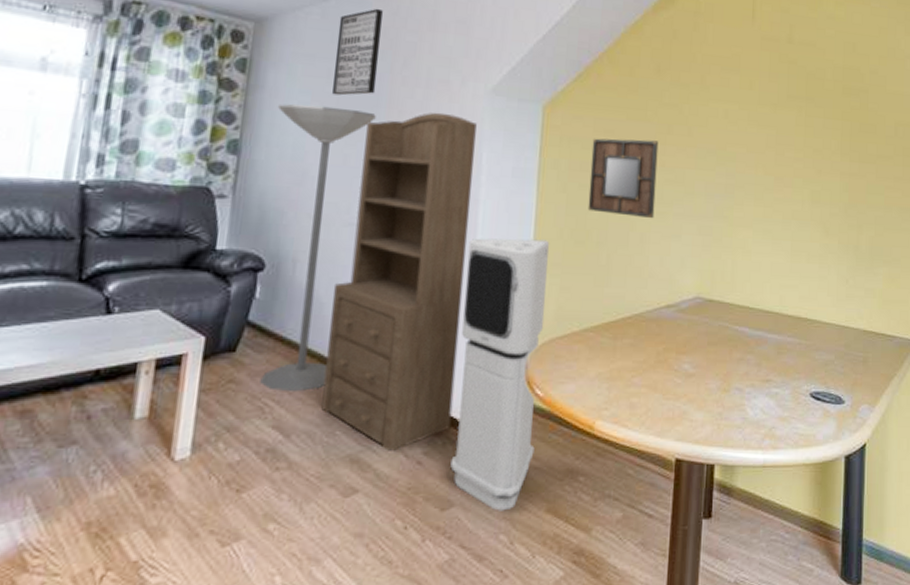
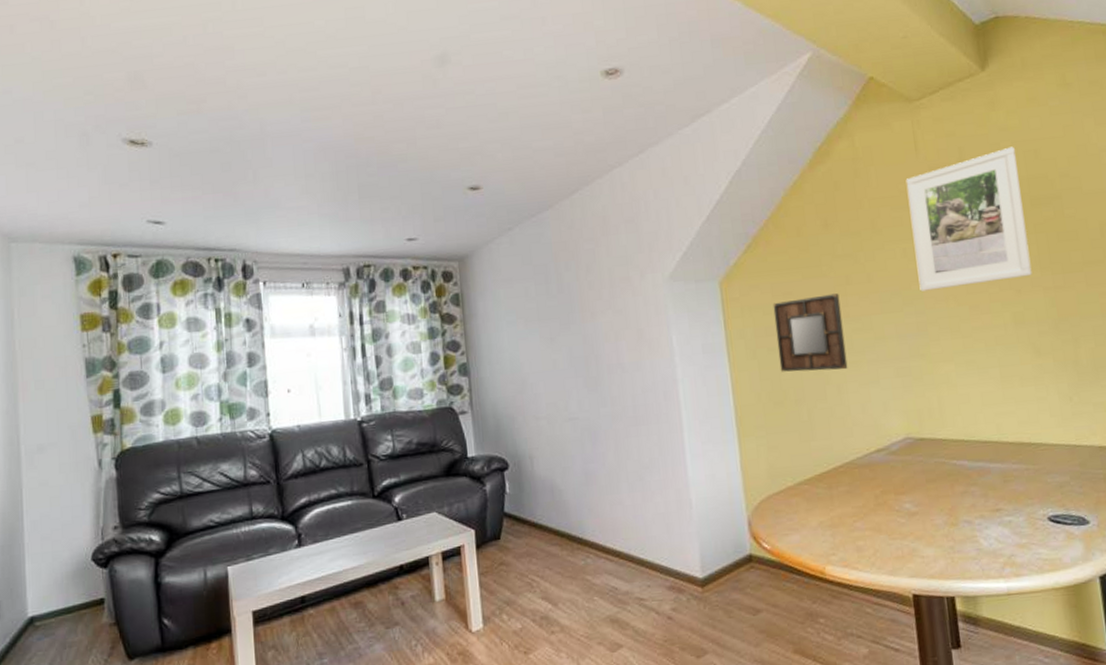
floor lamp: present [260,104,376,392] -> none [490,319,578,568]
shelving unit: present [321,112,477,453] -> none [567,307,691,611]
wall art: present [332,8,383,96] -> none [525,226,568,310]
air purifier: present [450,238,549,511] -> none [675,406,772,655]
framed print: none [734,35,837,159] -> present [905,146,1032,292]

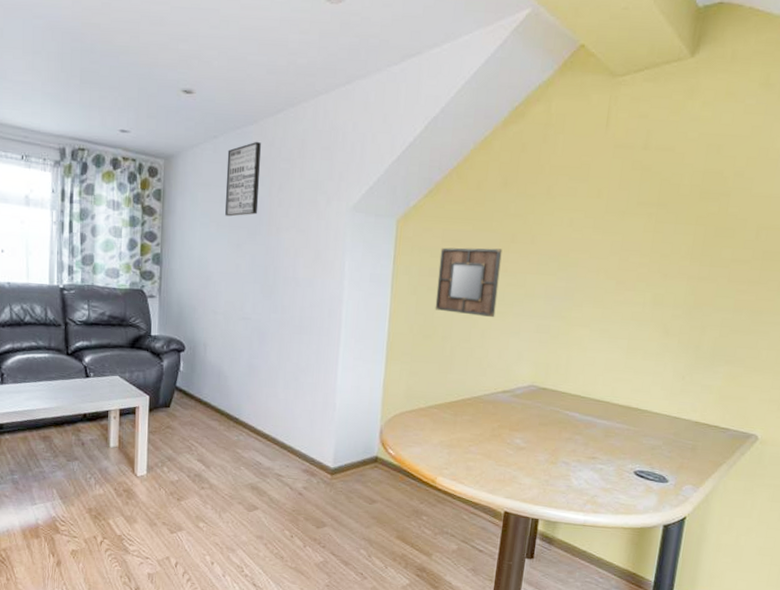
wall art: none [525,226,568,310] -> present [225,141,261,217]
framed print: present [905,146,1032,292] -> none [576,138,700,264]

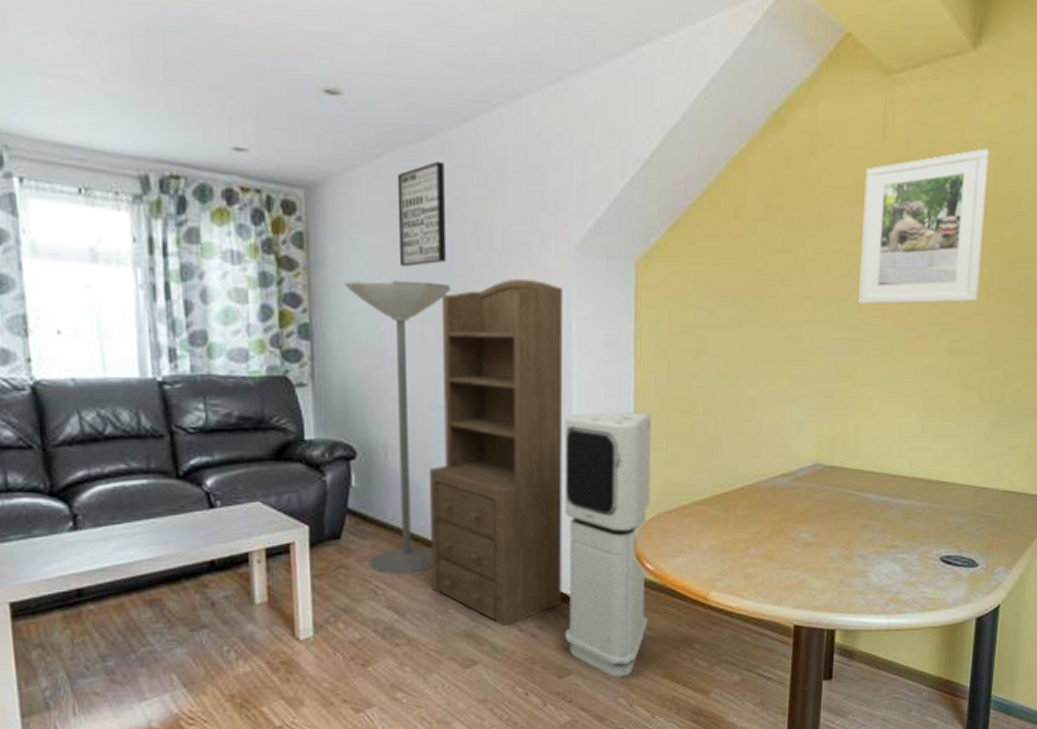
floor lamp: none [185,224,259,438] -> present [343,279,451,575]
shelving unit: none [229,228,340,485] -> present [428,278,563,627]
air purifier: none [323,331,401,534] -> present [564,412,652,678]
home mirror: present [435,247,502,318] -> none [692,294,770,383]
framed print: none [576,138,700,264] -> present [858,148,989,304]

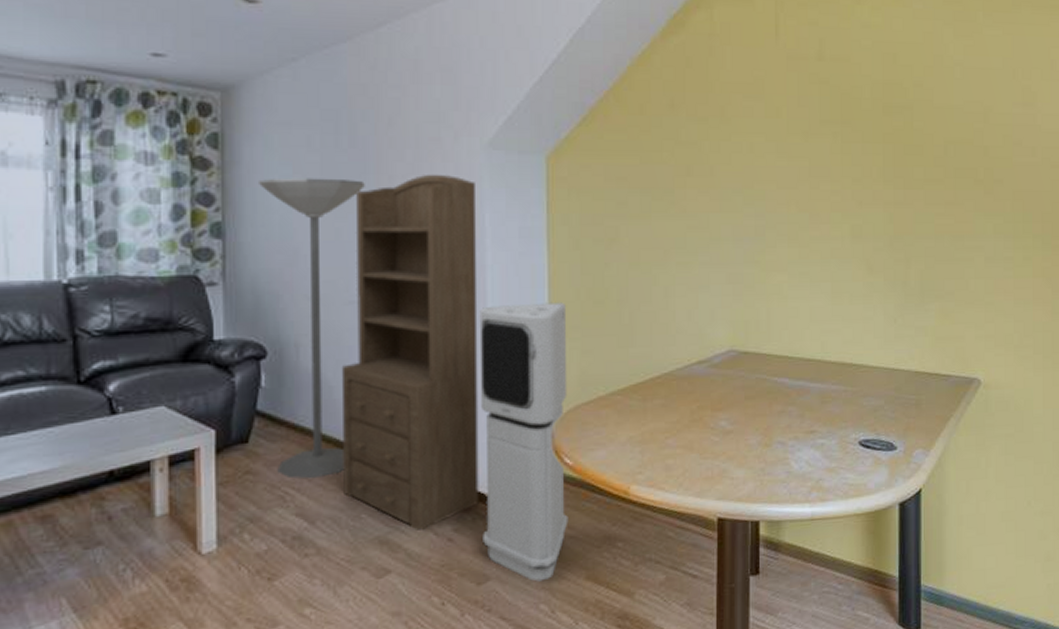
wall art: present [397,161,447,267] -> none [313,63,361,165]
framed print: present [858,148,989,304] -> none [762,46,875,192]

